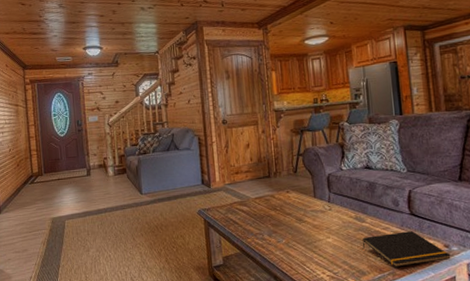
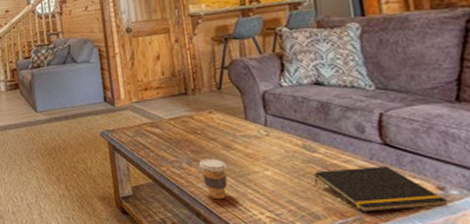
coffee cup: none [278,230,300,264] -> present [199,158,228,200]

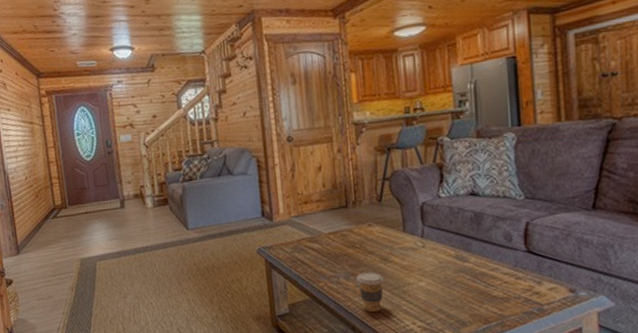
notepad: present [314,166,448,212] -> none [463,272,577,316]

